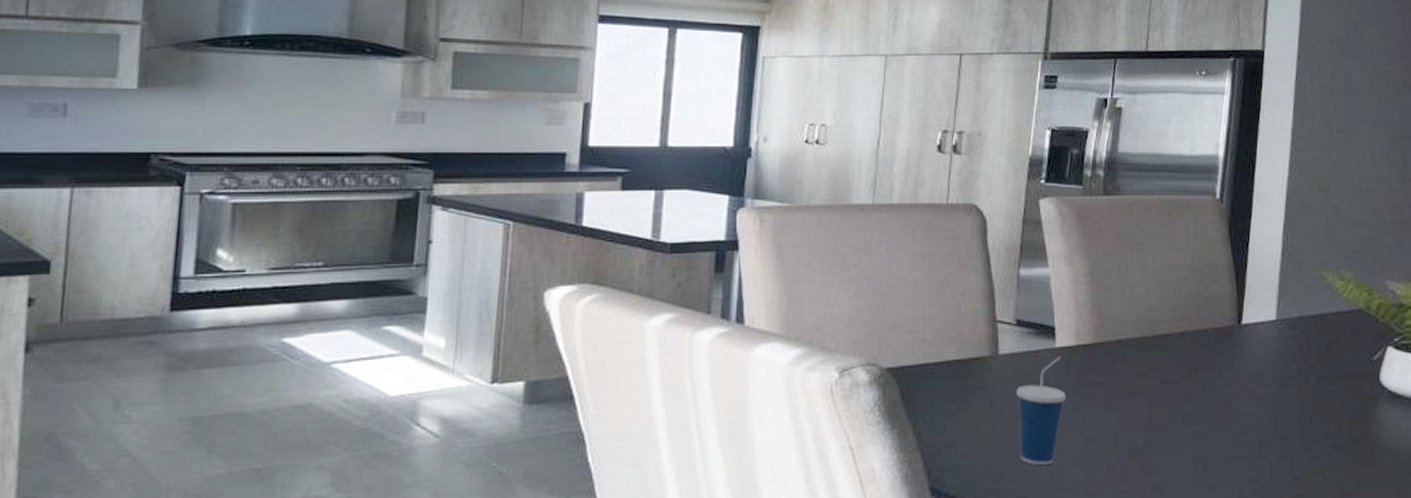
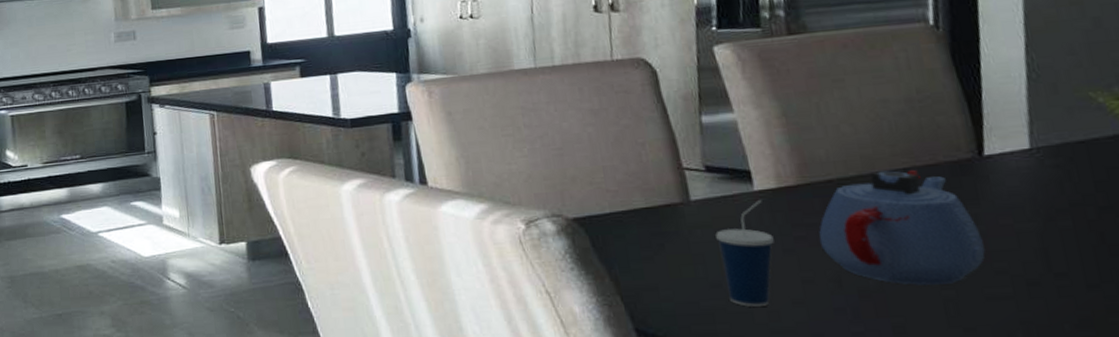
teapot: none [1103,334,1232,445] -> present [818,170,985,285]

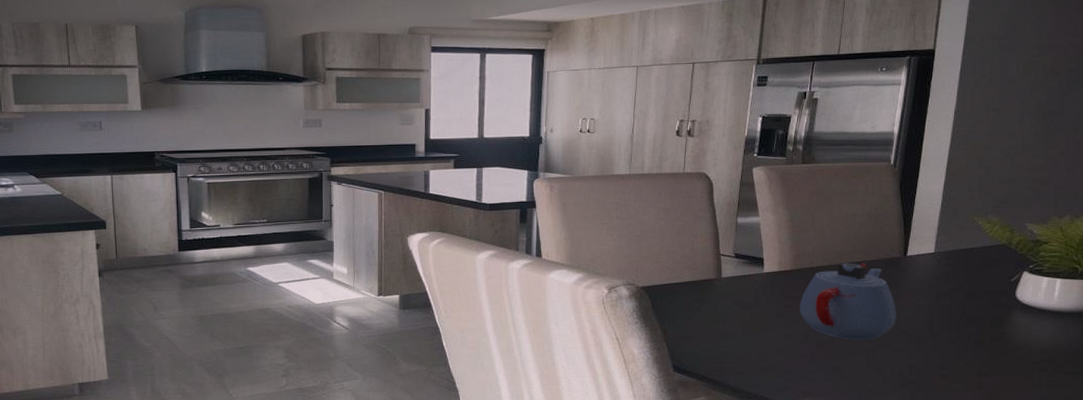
cup: present [715,200,774,307] -> none [735,279,771,352]

